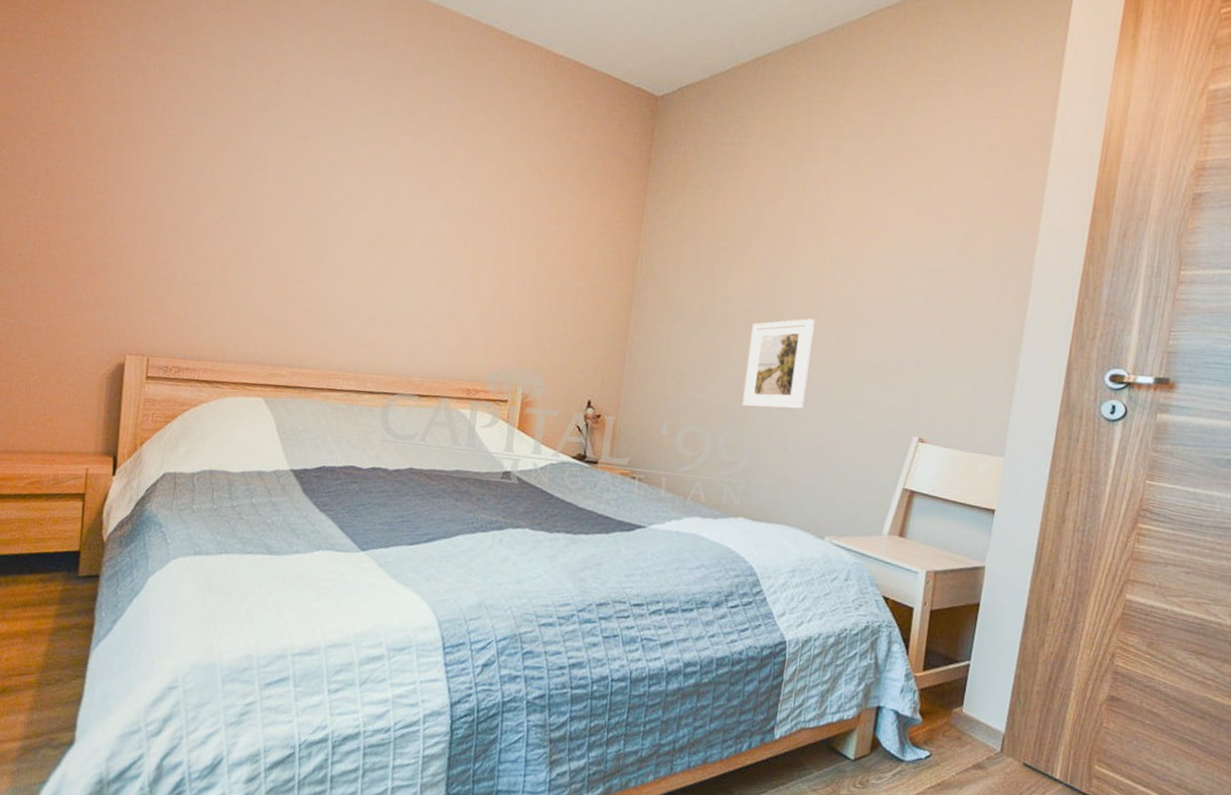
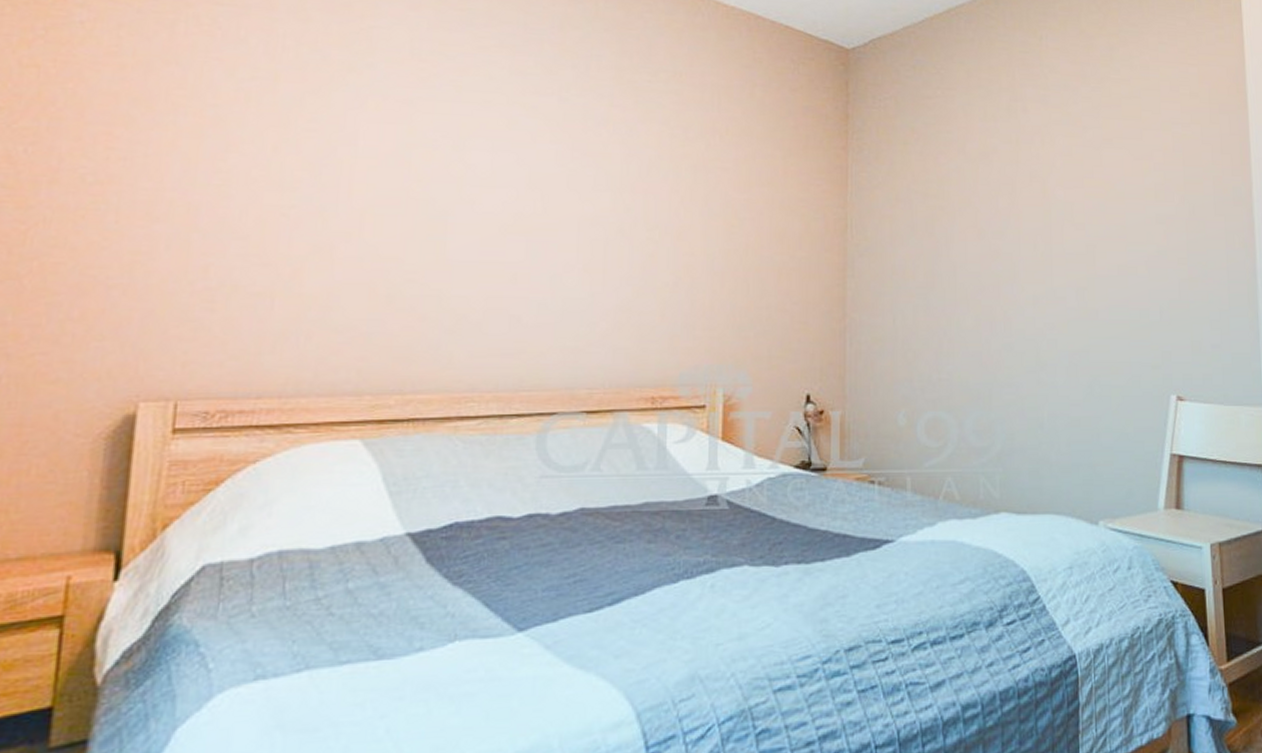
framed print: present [742,318,815,410] -> none [984,277,1053,383]

